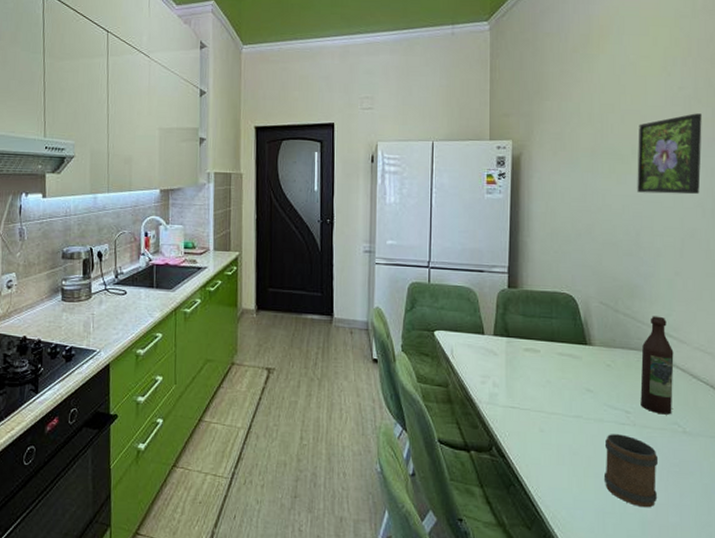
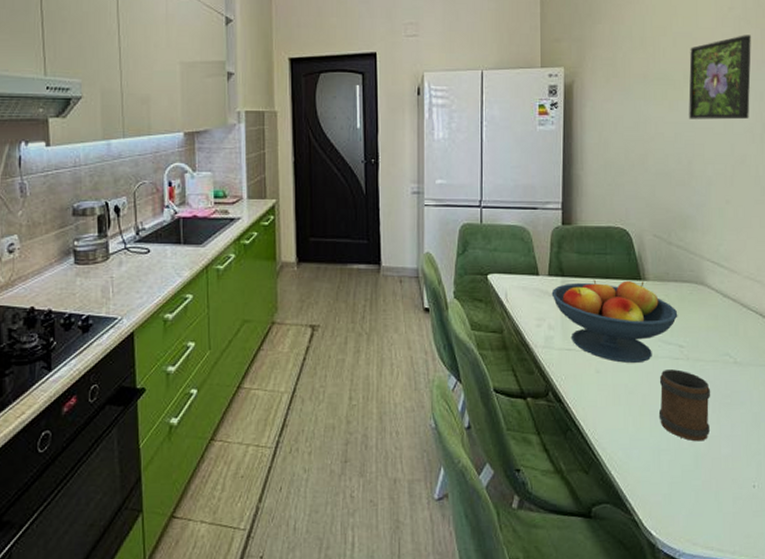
fruit bowl: none [496,341,625,425] -> present [551,279,678,363]
wine bottle: present [640,316,674,415] -> none [693,246,725,346]

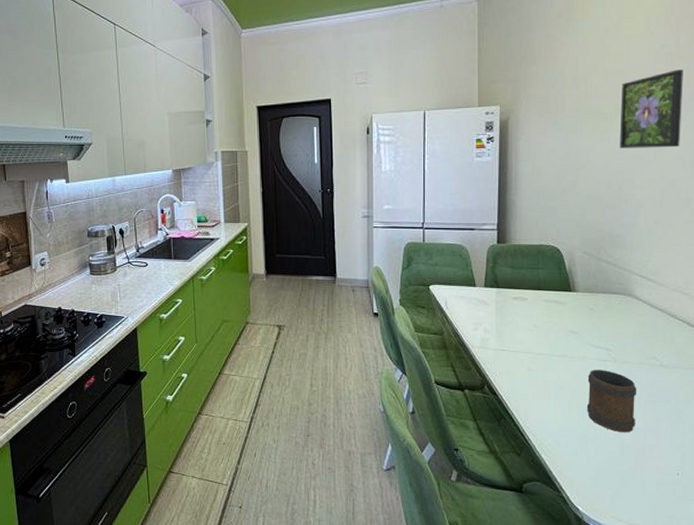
fruit bowl: present [551,279,678,363] -> none [487,290,606,363]

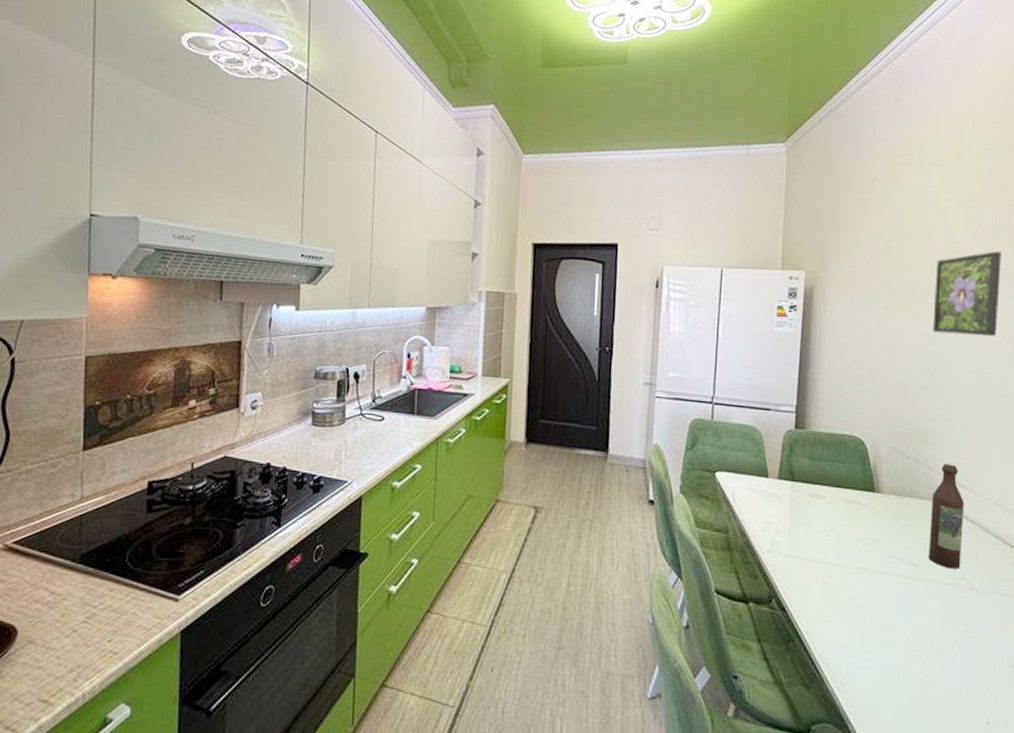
mug: present [586,370,637,433] -> none [887,588,945,668]
wine bottle: none [621,262,653,351] -> present [928,463,964,569]

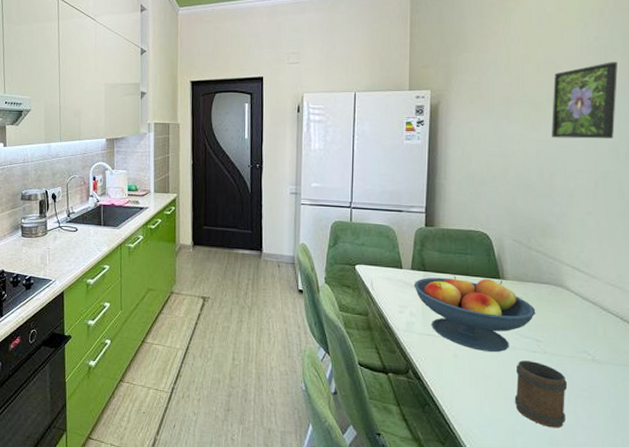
fruit bowl: none [780,487,913,578] -> present [414,275,536,352]
mug: none [887,588,945,668] -> present [514,360,568,429]
wine bottle: present [928,463,964,569] -> none [551,253,585,344]

